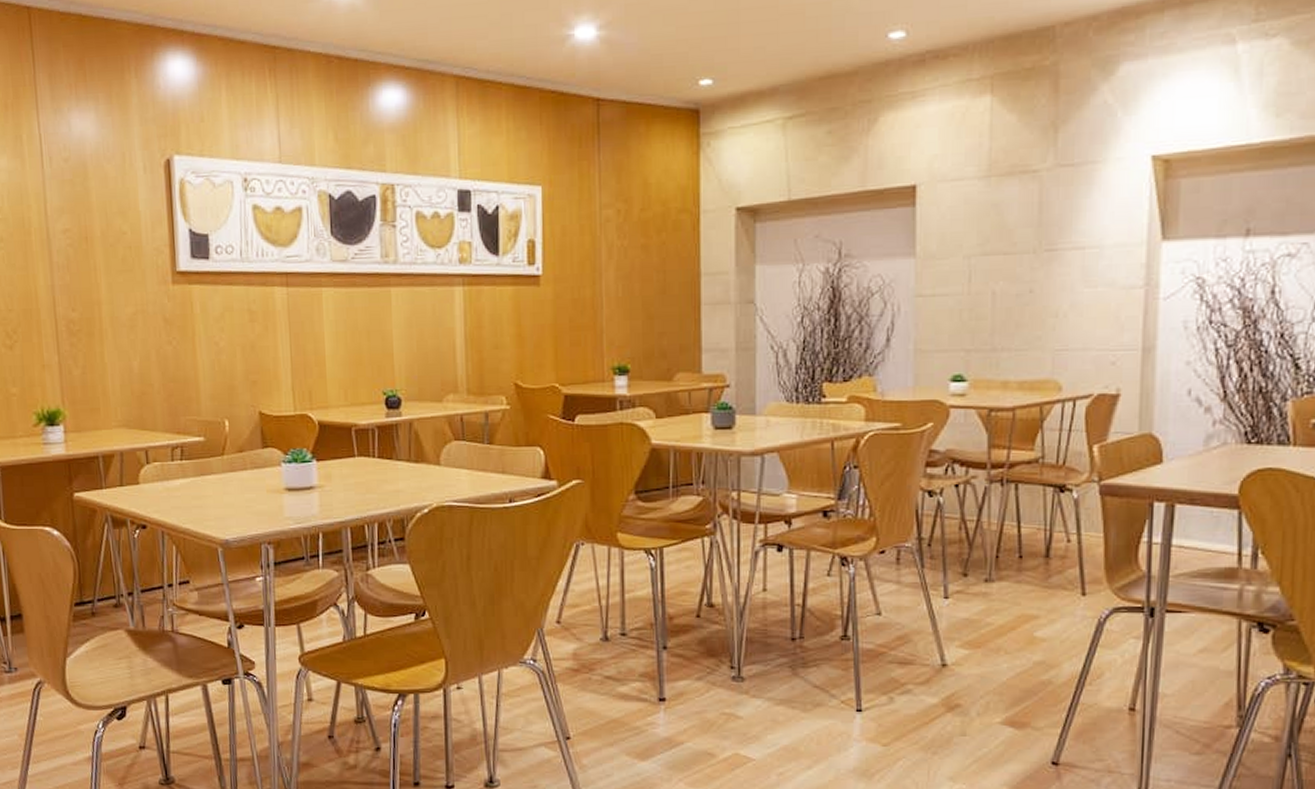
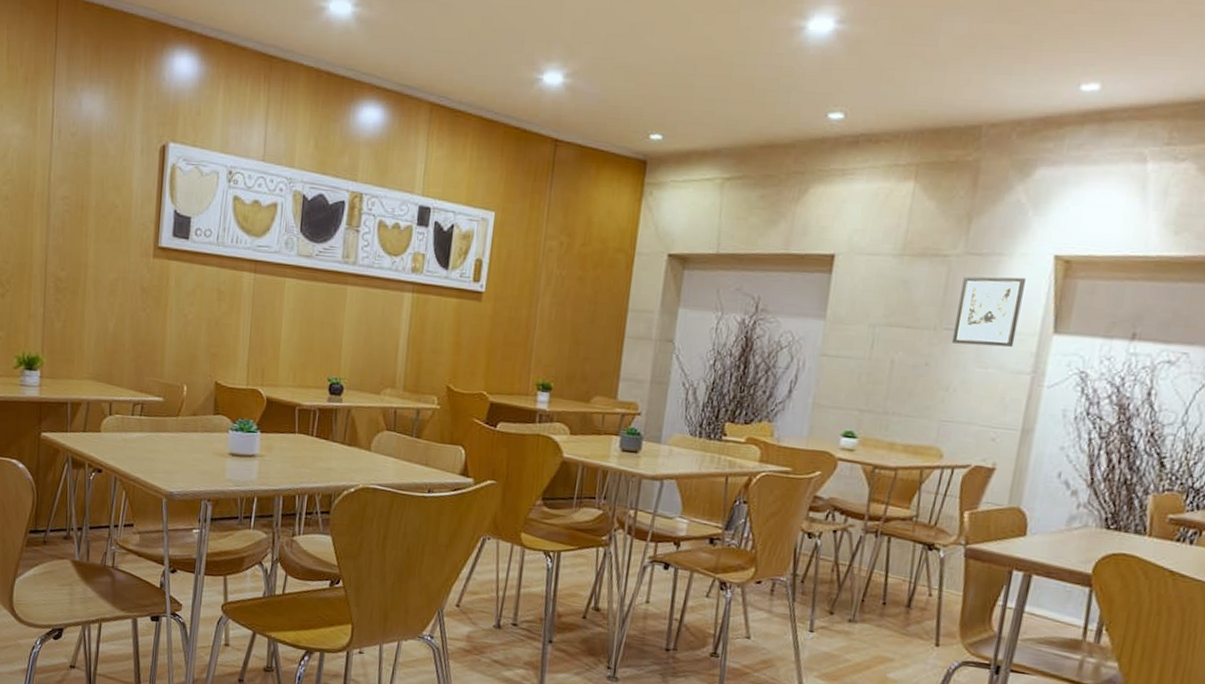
wall art: none [1054,184,1124,265] -> present [951,276,1026,348]

